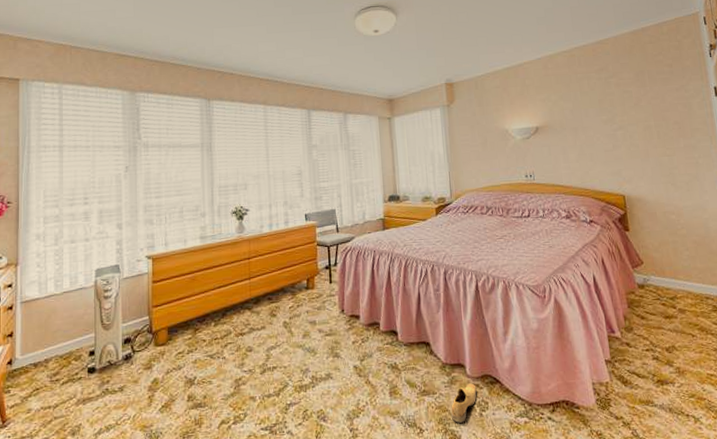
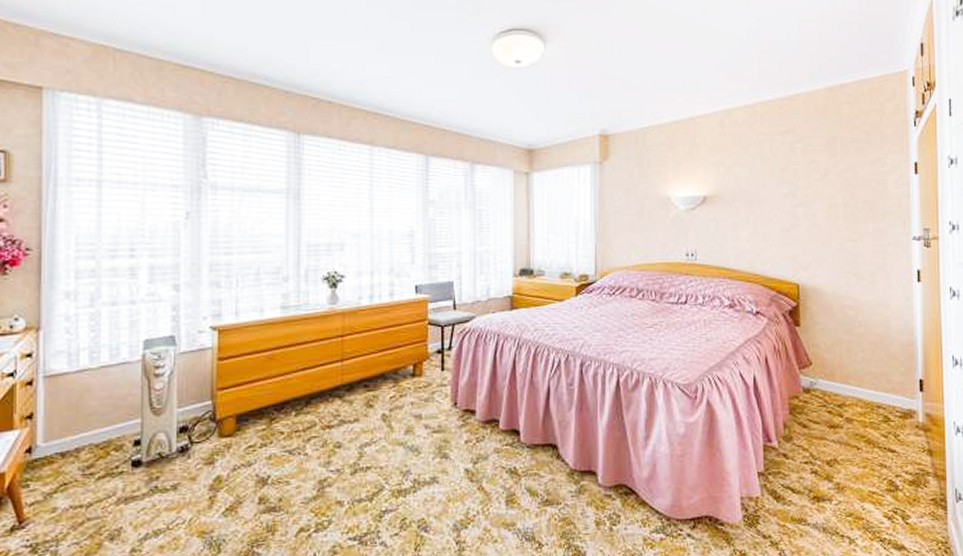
shoe: present [451,383,477,423] -> none [577,493,608,538]

